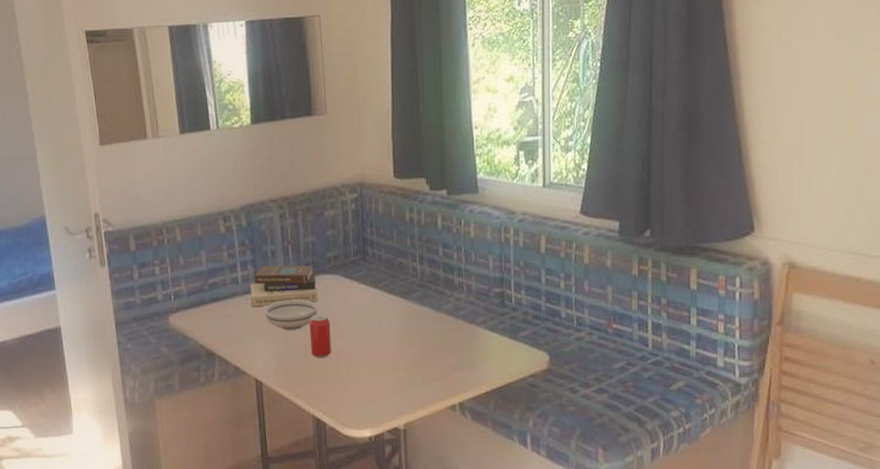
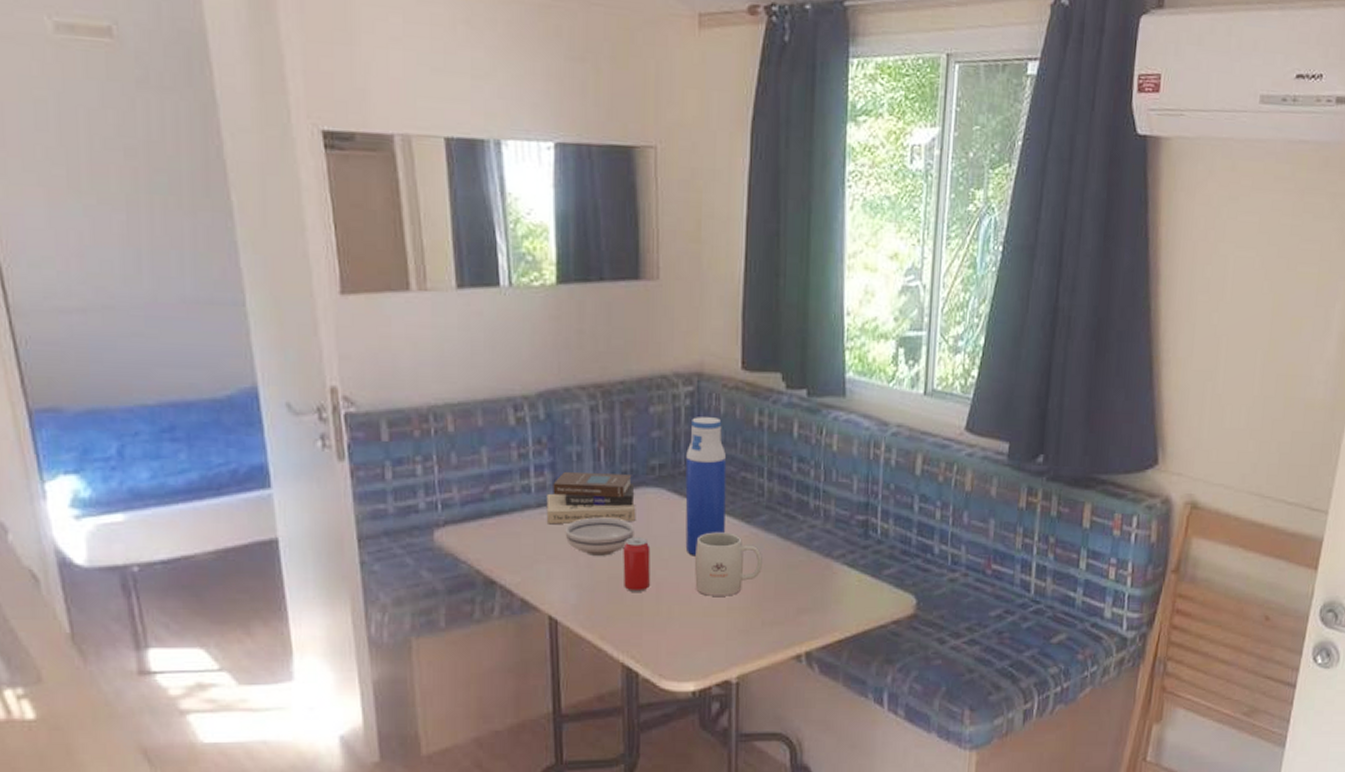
water bottle: none [354,217,389,328] -> present [685,417,727,556]
mug: none [365,307,419,360] -> present [694,532,762,598]

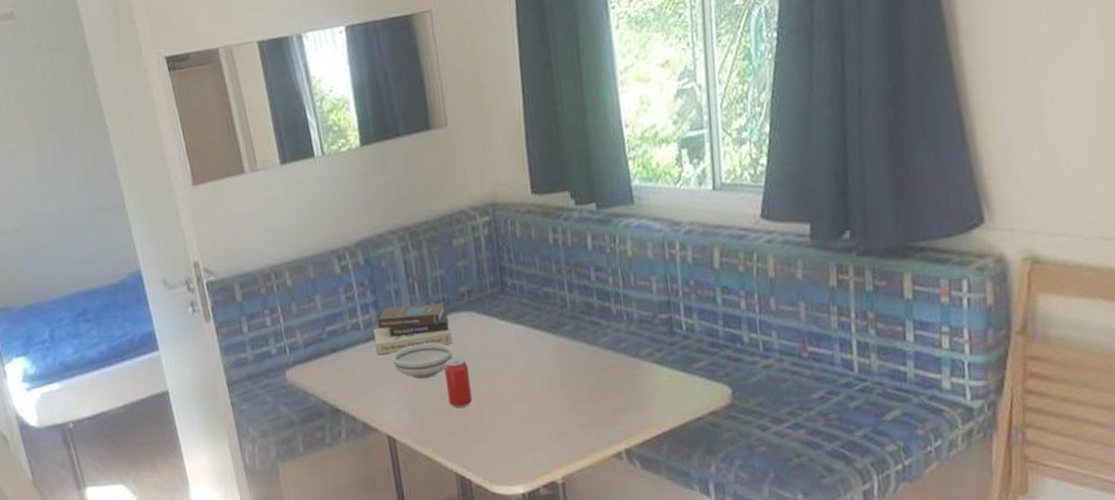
water bottle: present [685,417,727,556] -> none [490,241,536,370]
mug: present [694,532,762,598] -> none [509,344,573,406]

